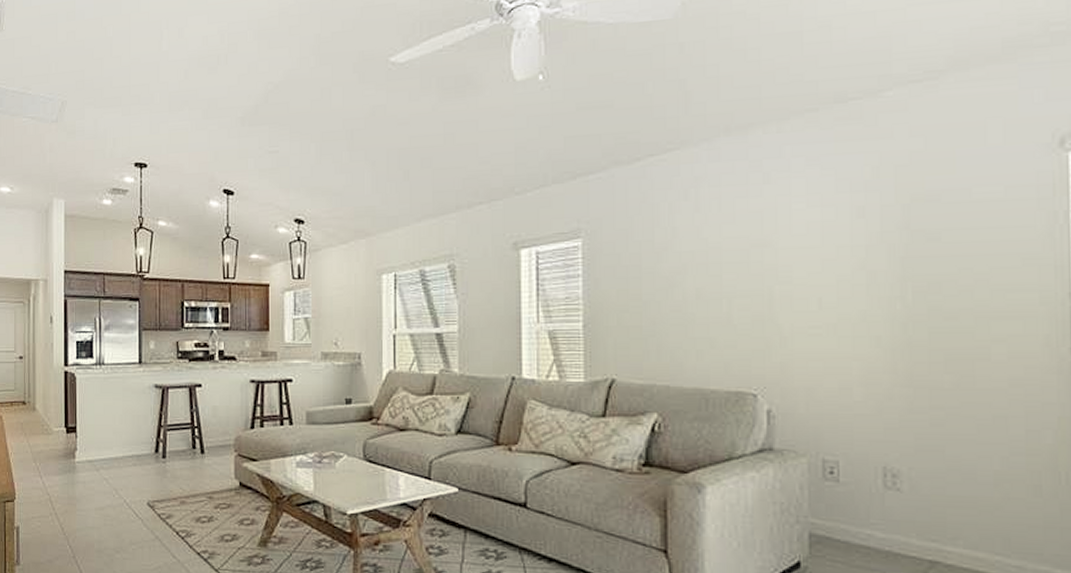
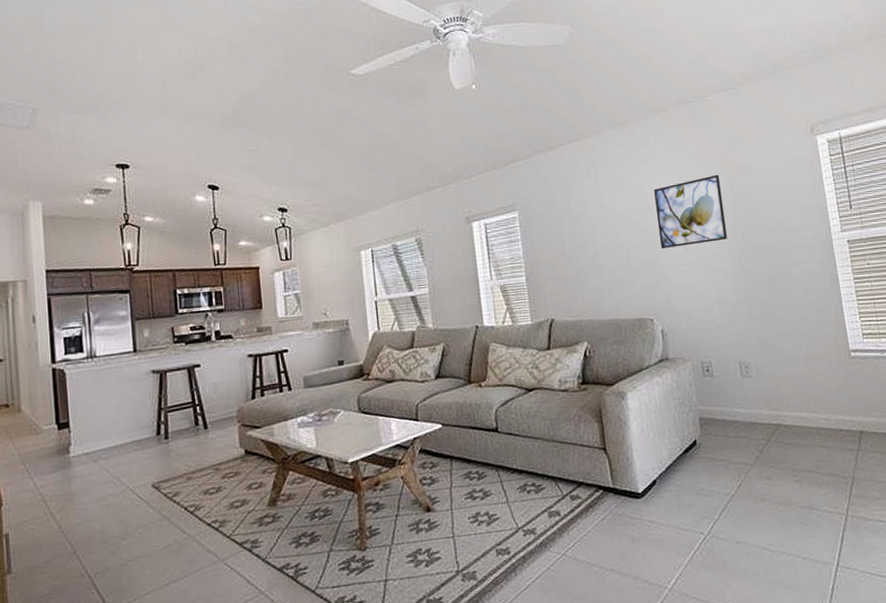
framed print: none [780,203,890,301] -> present [654,174,727,248]

